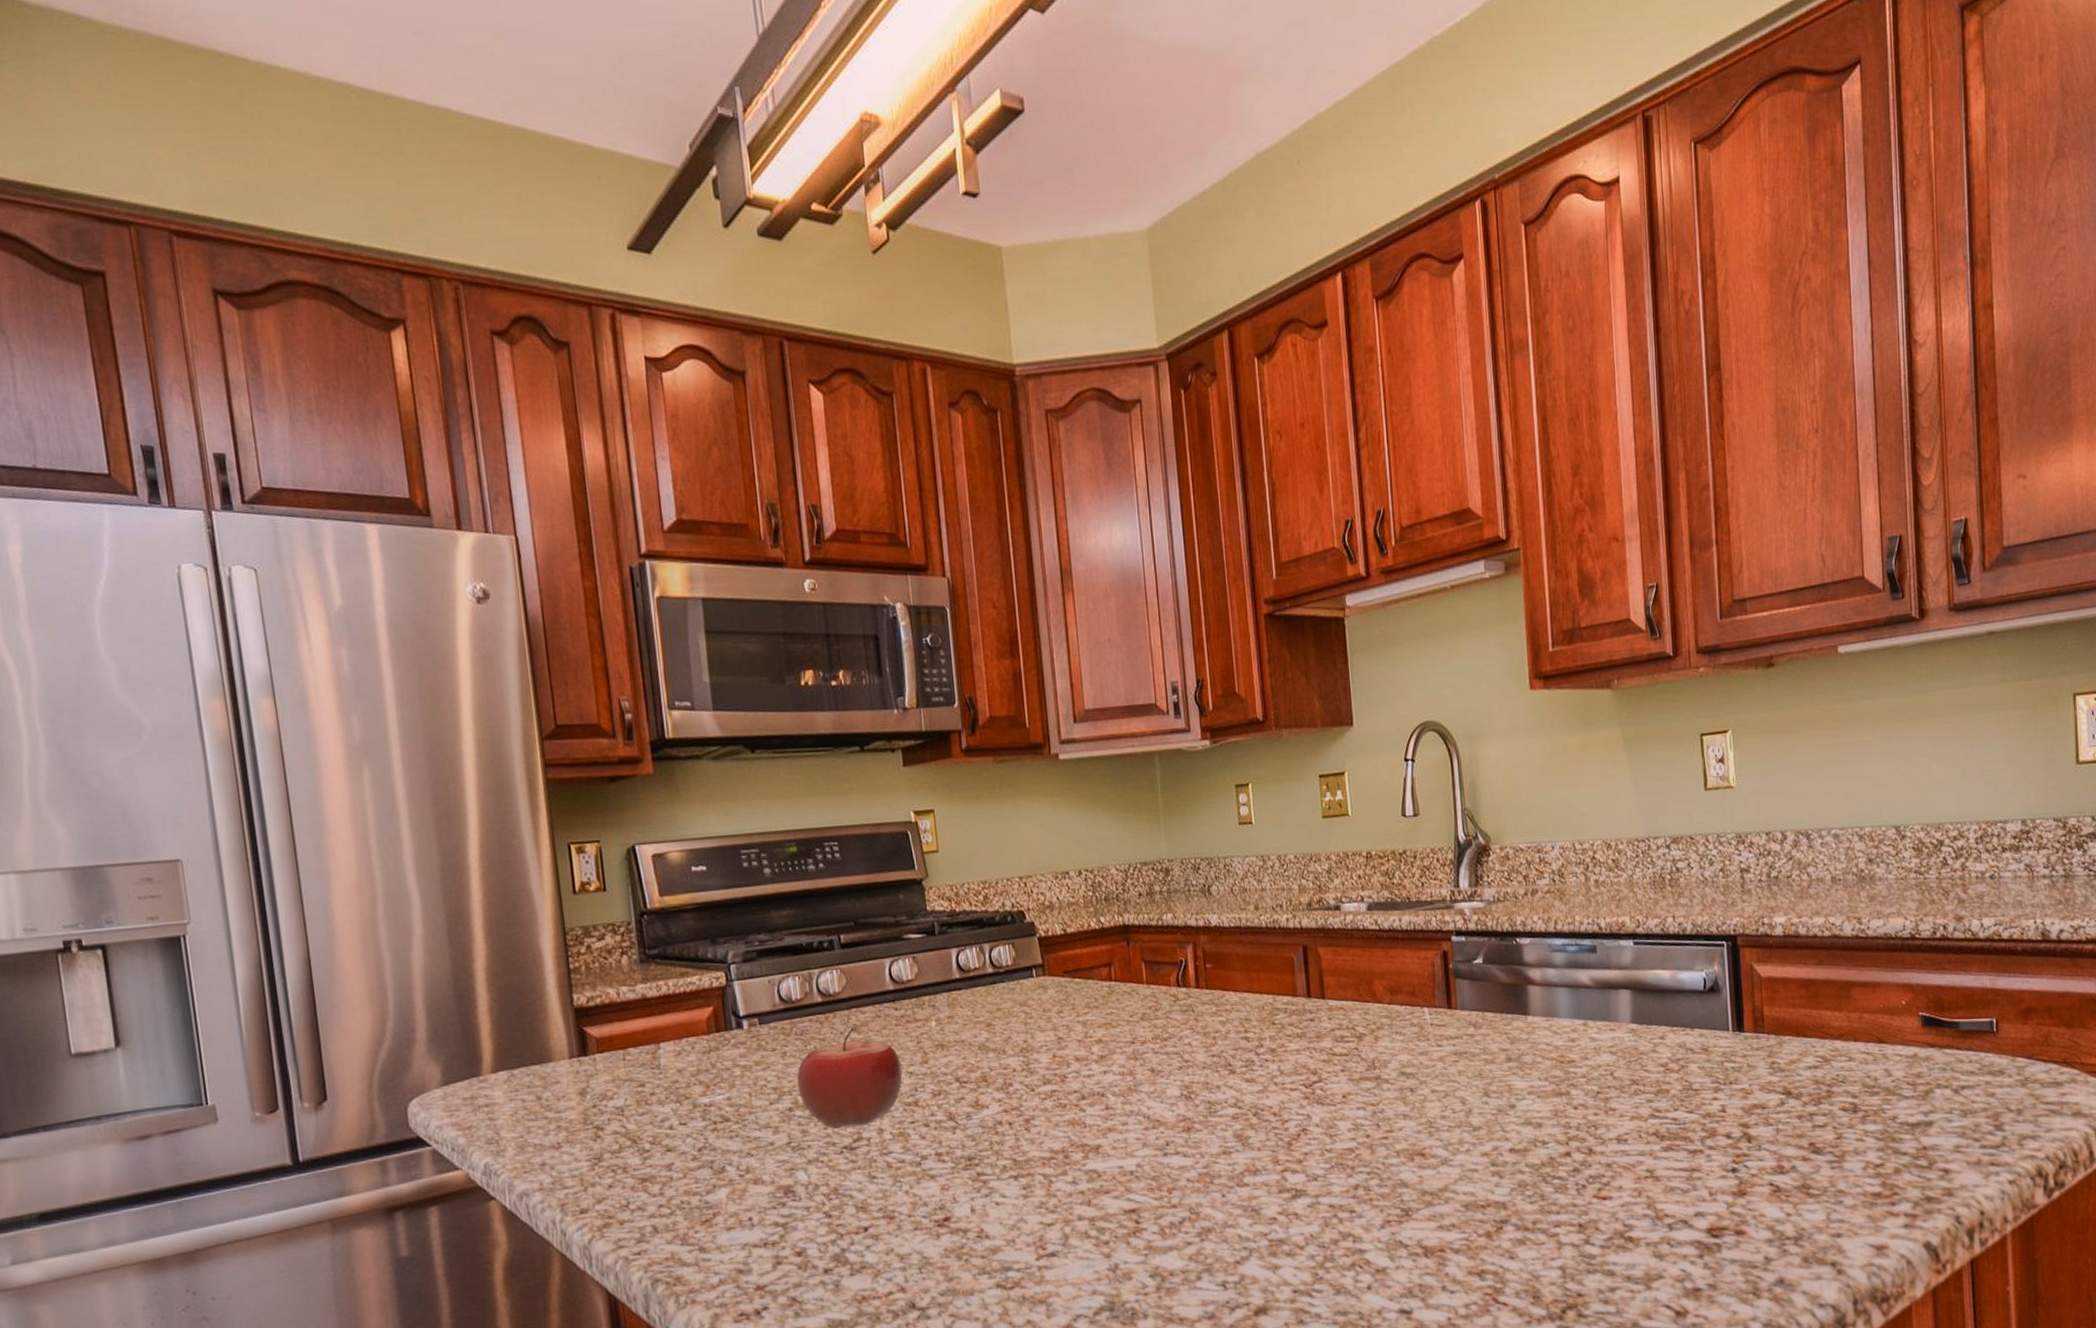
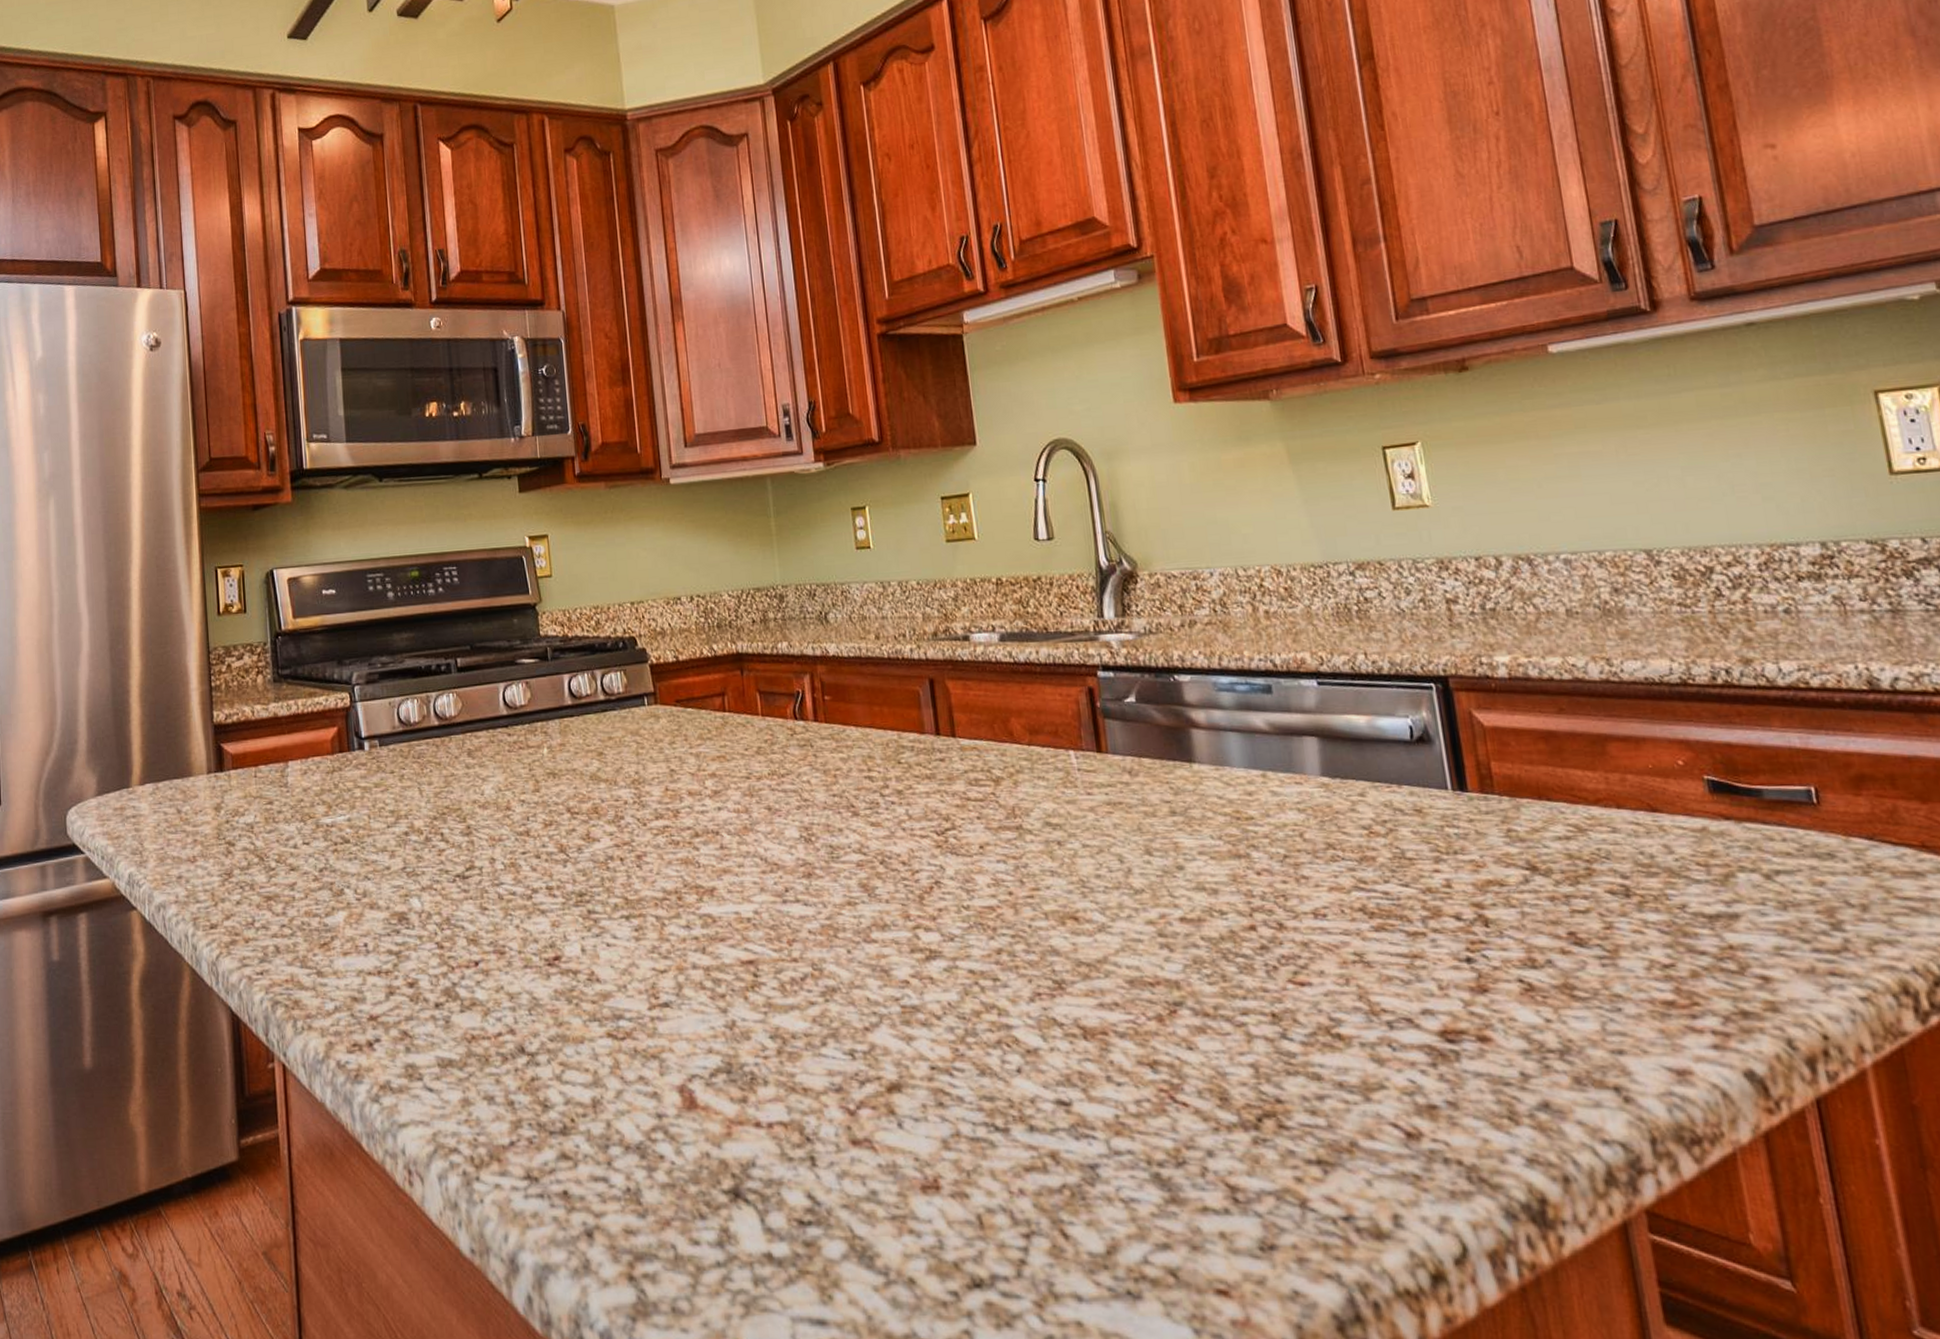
fruit: present [797,1028,903,1129] -> none [413,753,515,855]

